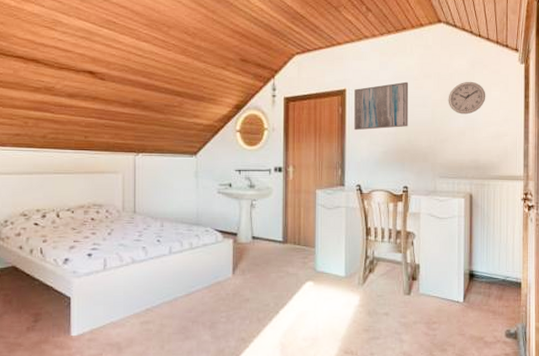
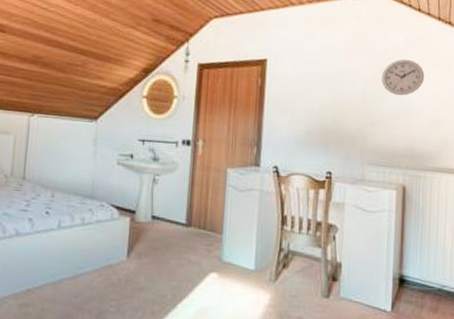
wall art: present [354,81,409,131] -> none [274,55,338,106]

